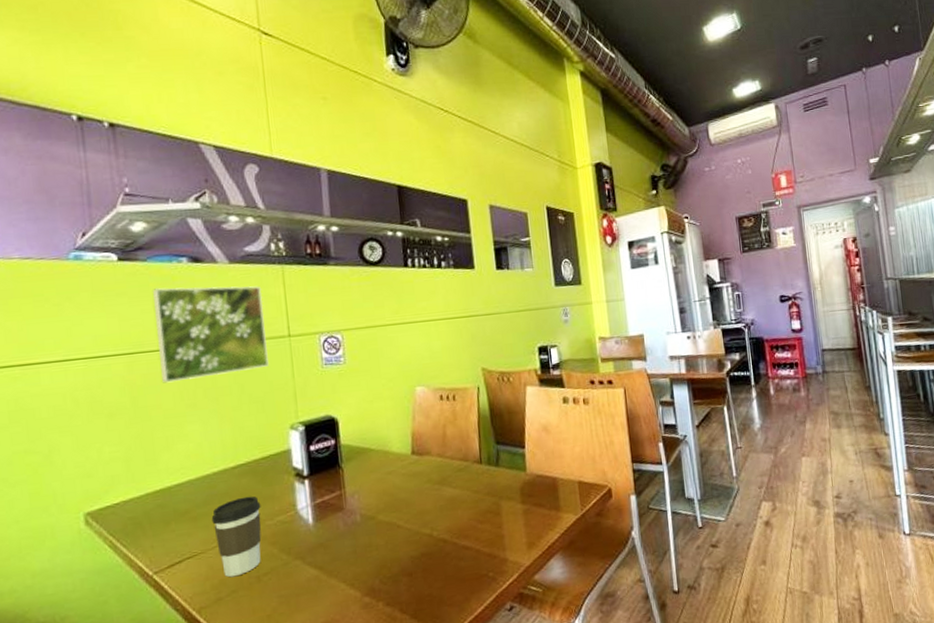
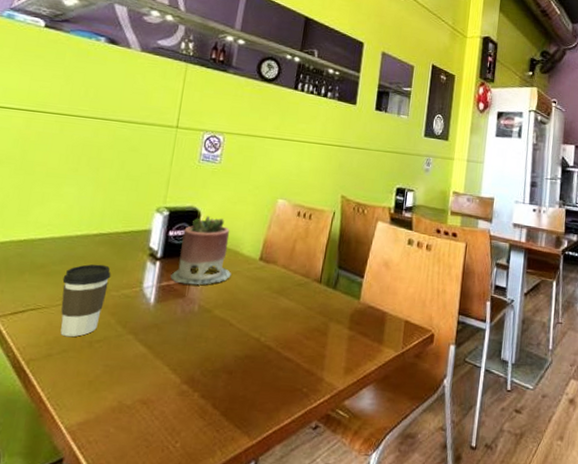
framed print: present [152,286,269,383] -> none [53,58,164,150]
succulent planter: none [323,420,386,497] -> present [170,215,232,285]

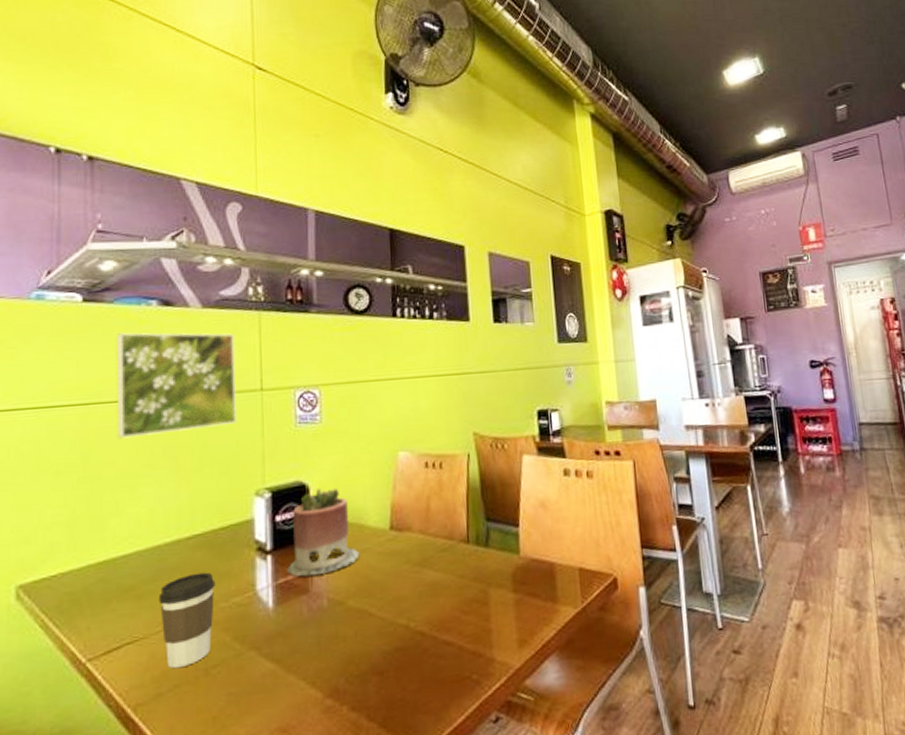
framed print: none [53,58,164,150] -> present [116,332,236,439]

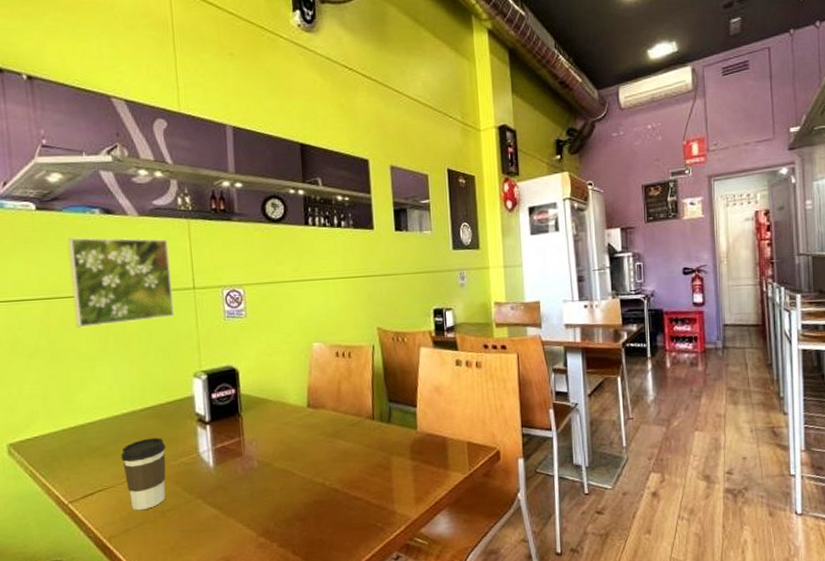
succulent planter: present [287,487,360,577] -> none [223,371,283,443]

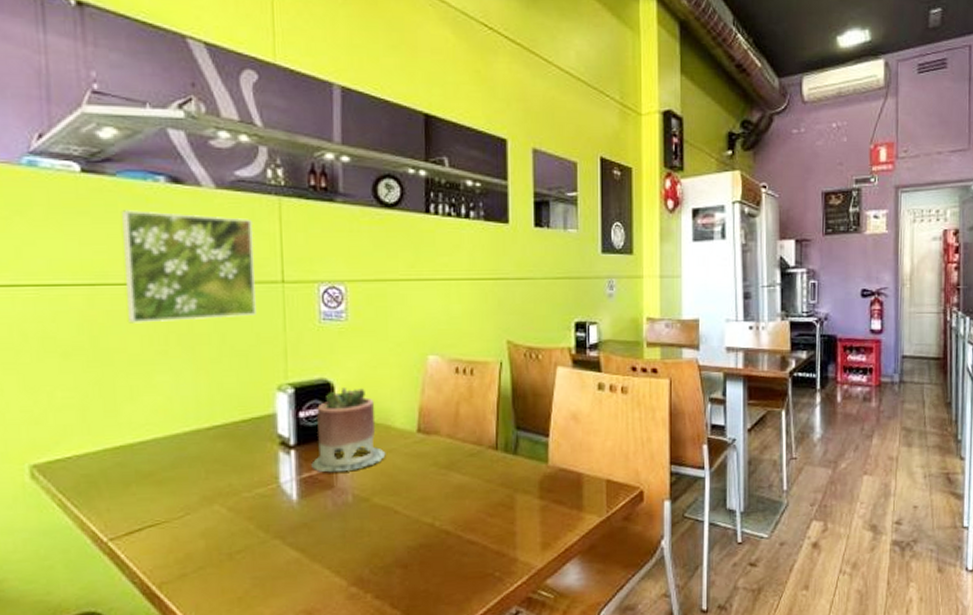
coffee cup: present [121,437,166,511] -> none [179,462,238,552]
succulent planter: none [223,371,283,443] -> present [311,386,386,473]

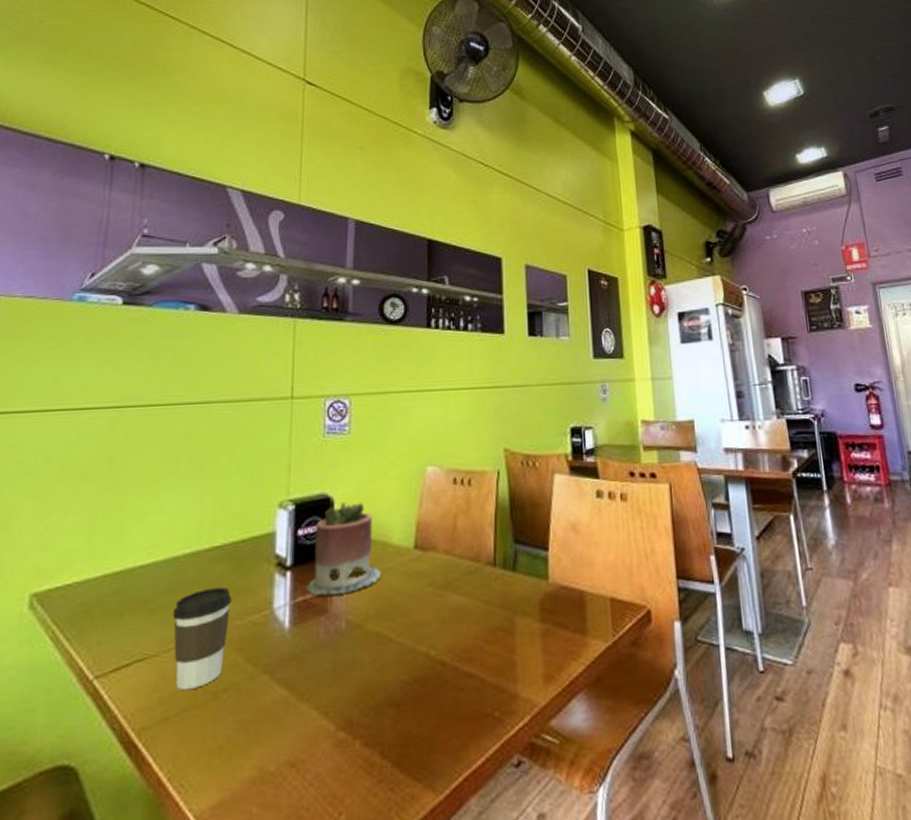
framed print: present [121,210,256,324] -> none [146,336,270,444]
coffee cup: none [179,462,238,552] -> present [172,587,232,691]

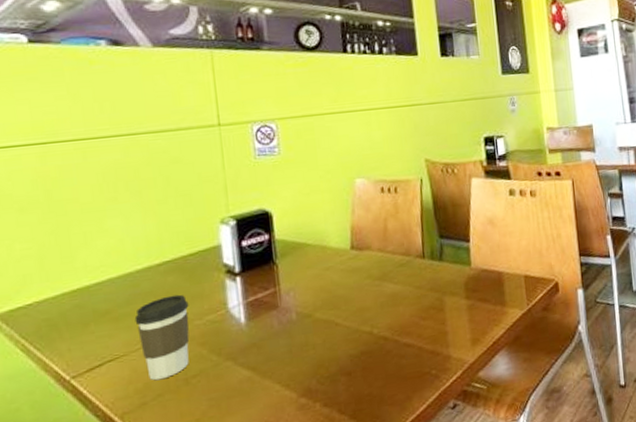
succulent planter: present [306,501,382,596] -> none [256,214,324,294]

